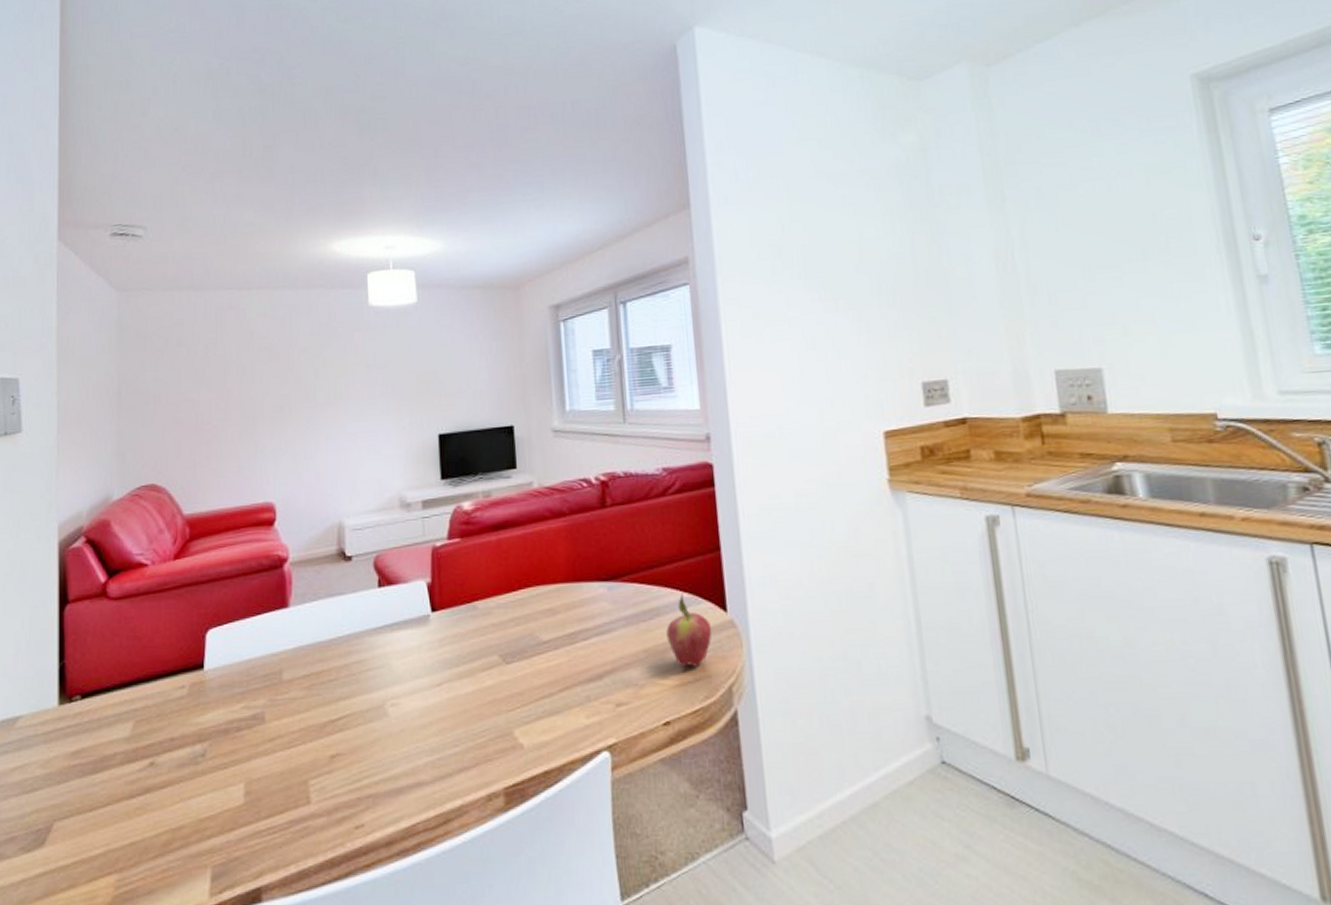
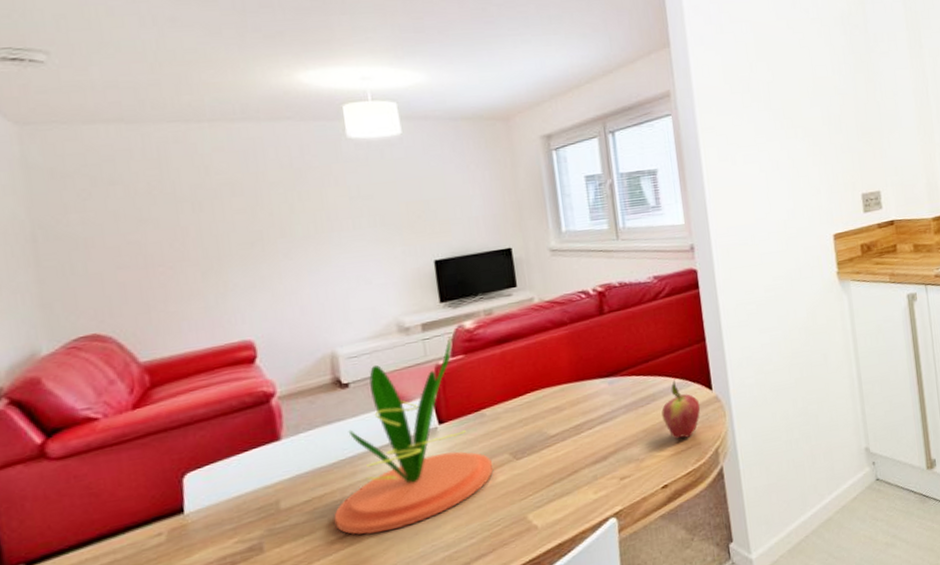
plant: none [328,517,482,723] -> present [334,336,494,535]

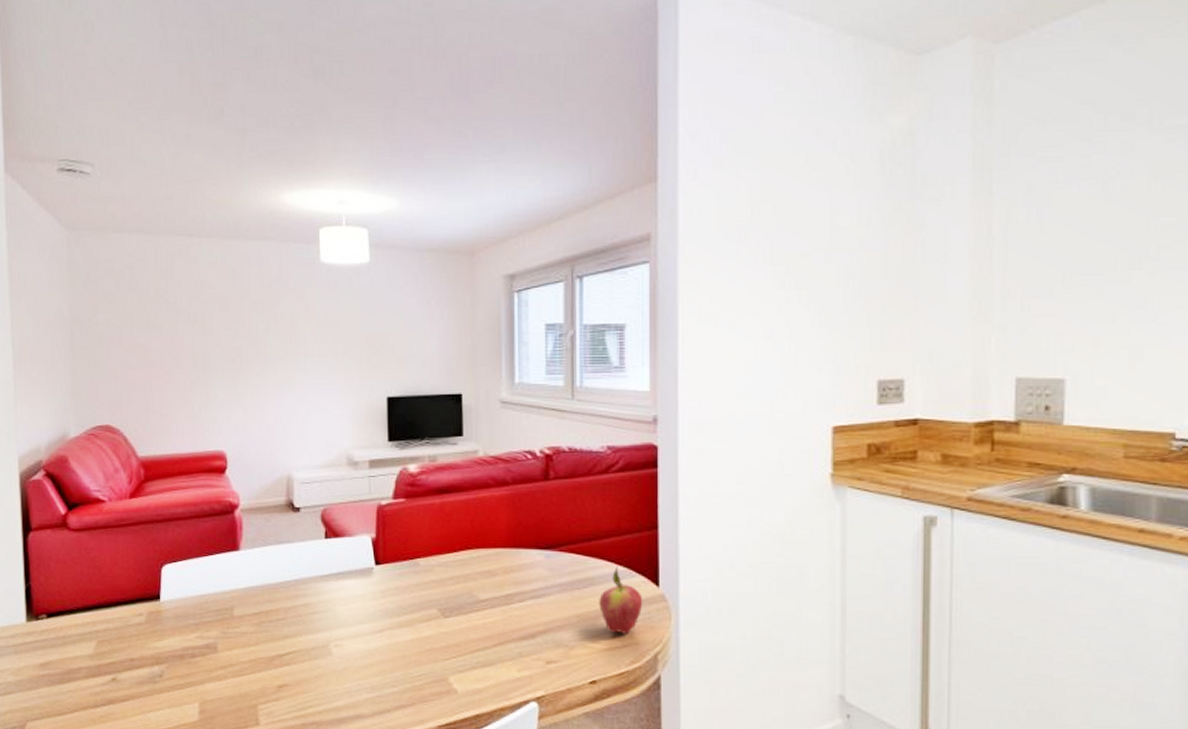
plant: present [334,336,494,535] -> none [276,477,422,660]

